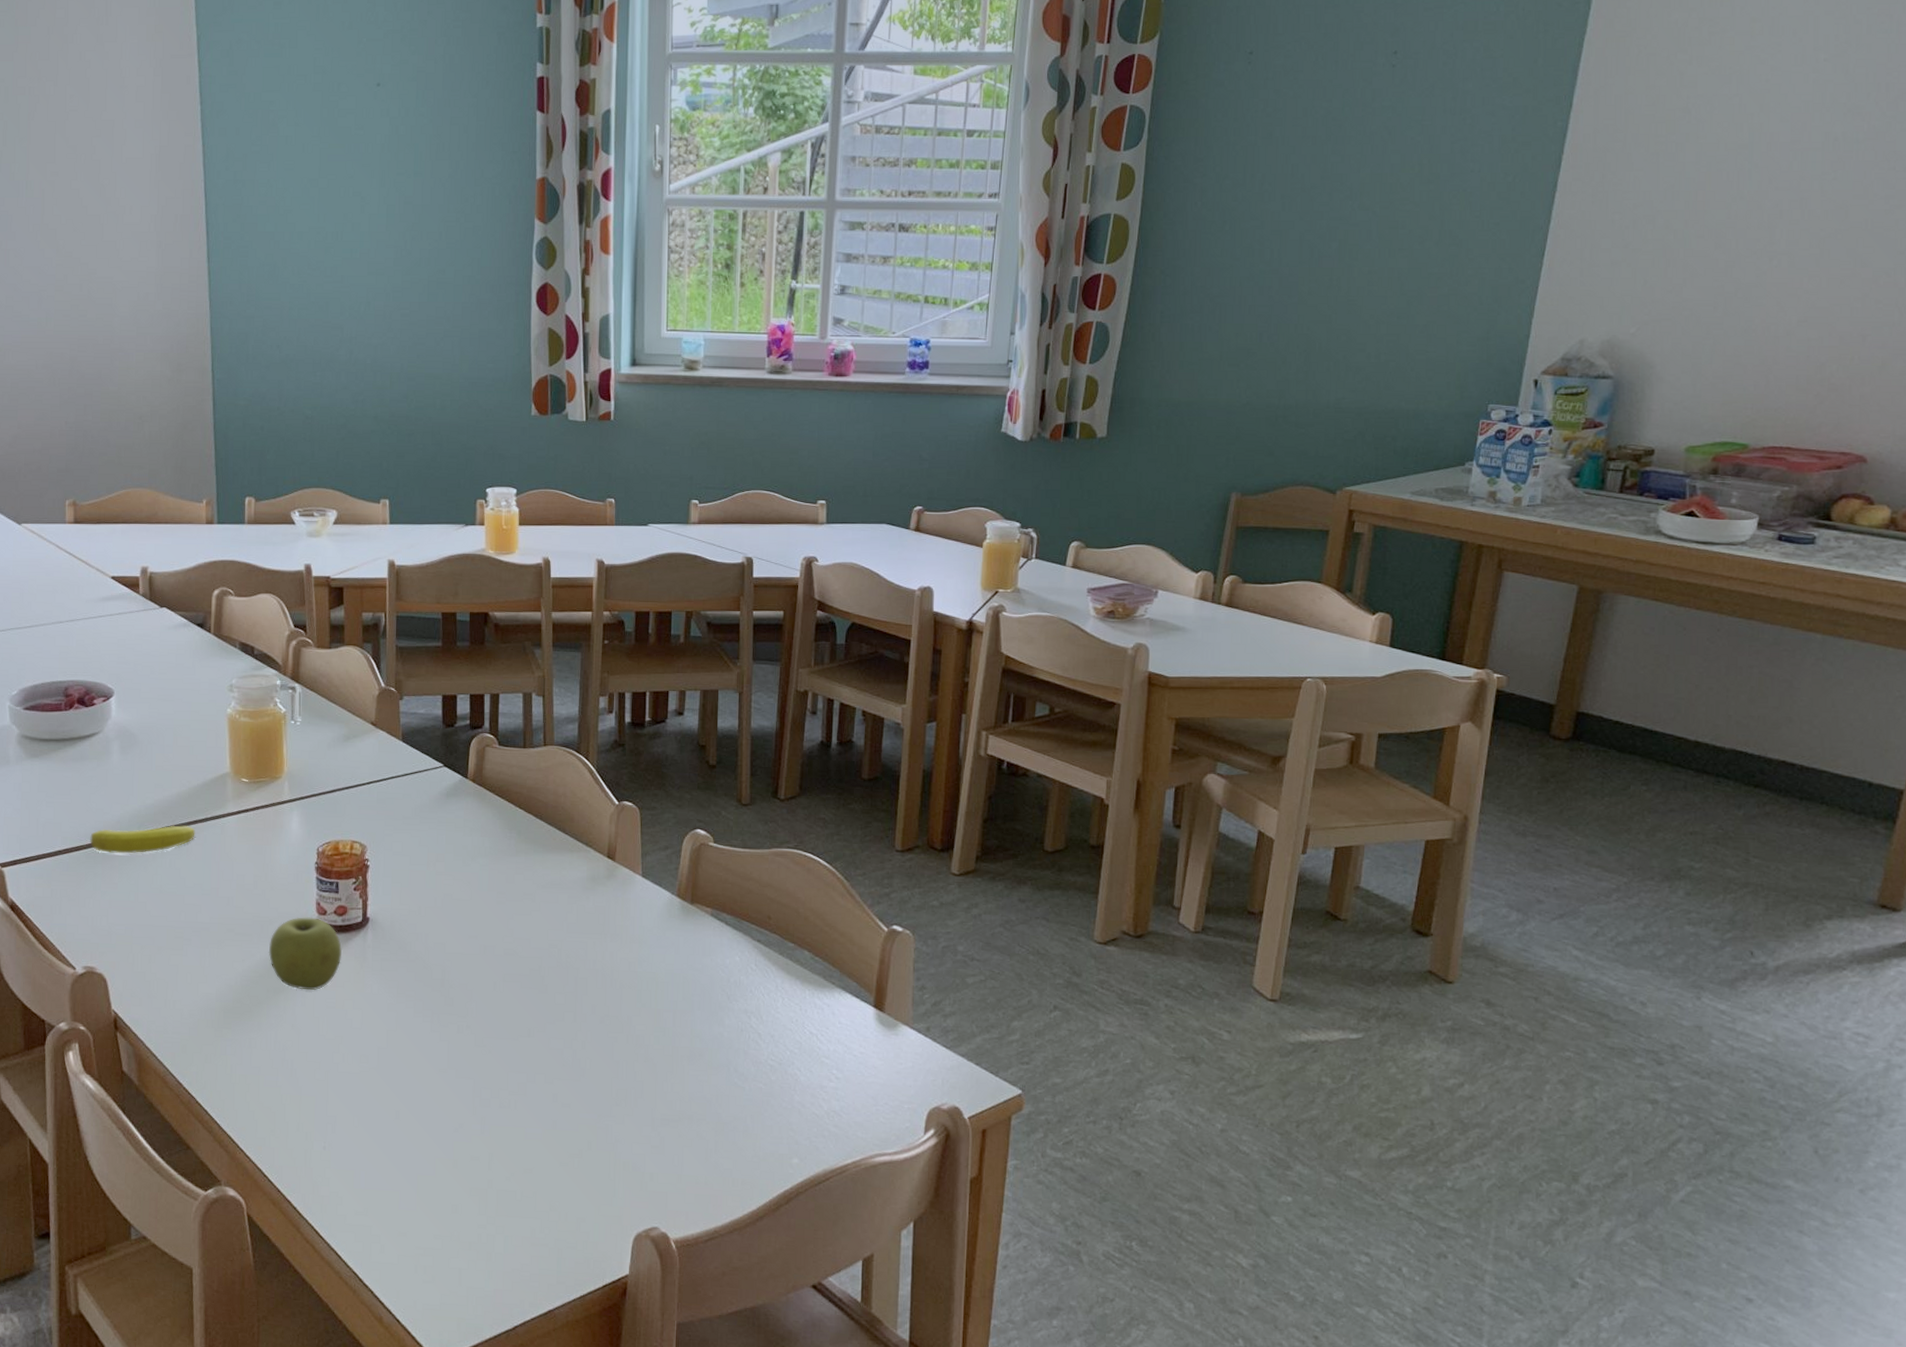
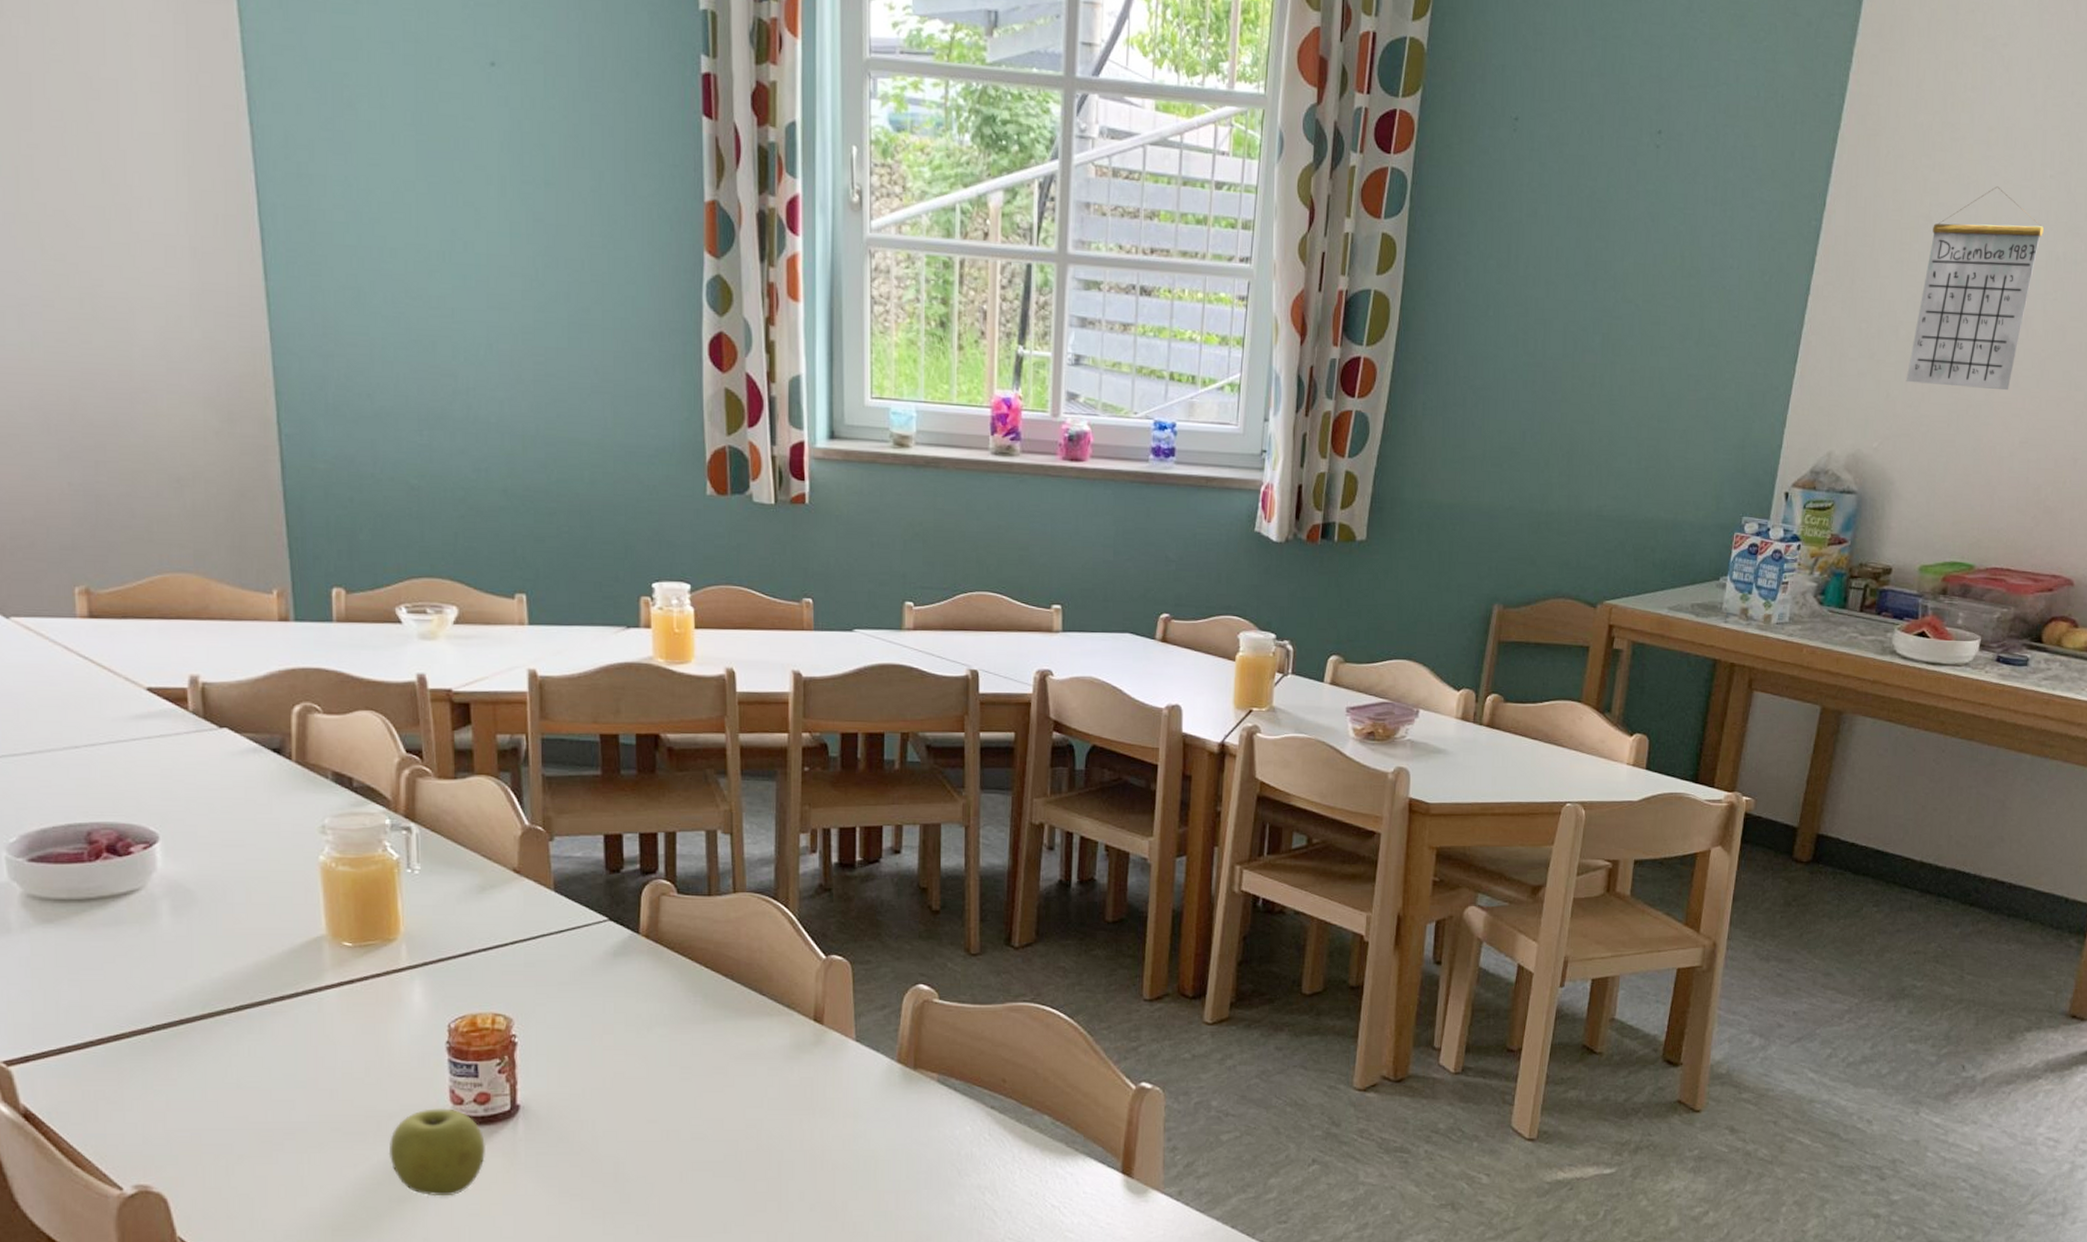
banana: present [90,825,195,854] -> none [134,1003,282,1041]
calendar: none [1665,74,1819,271] -> present [1906,186,2044,391]

